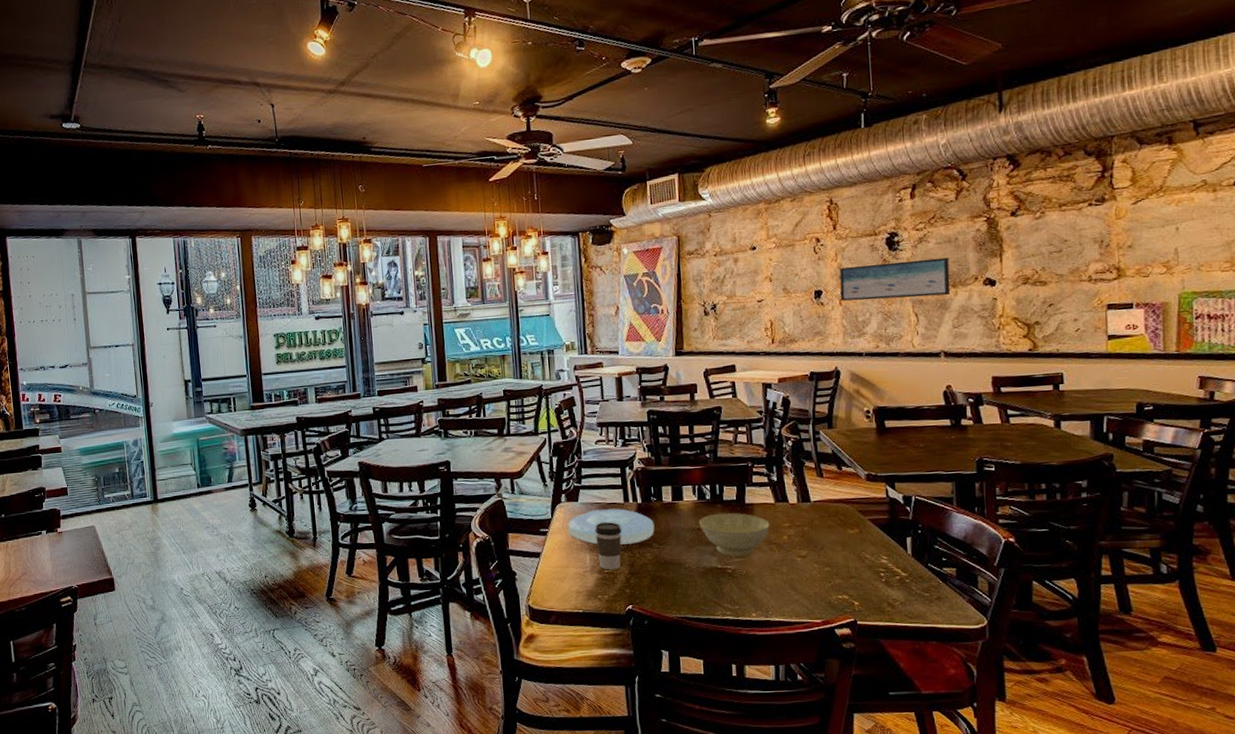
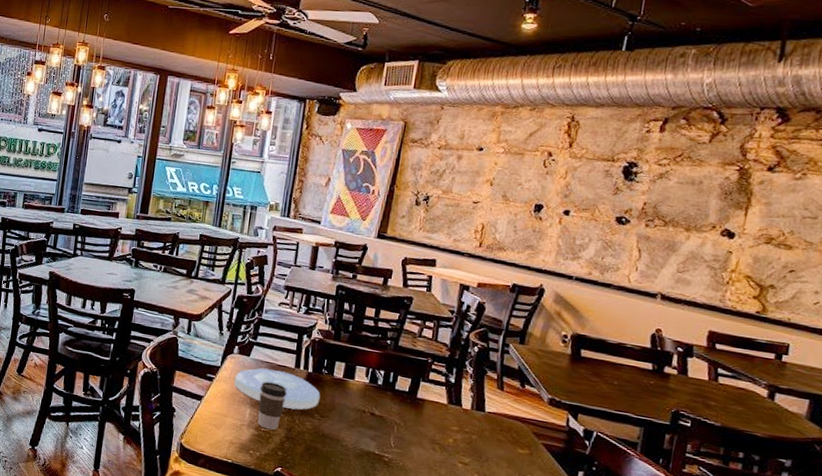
bowl: present [698,513,770,557] -> none [365,400,438,450]
wall art: present [839,257,951,301] -> none [562,187,688,237]

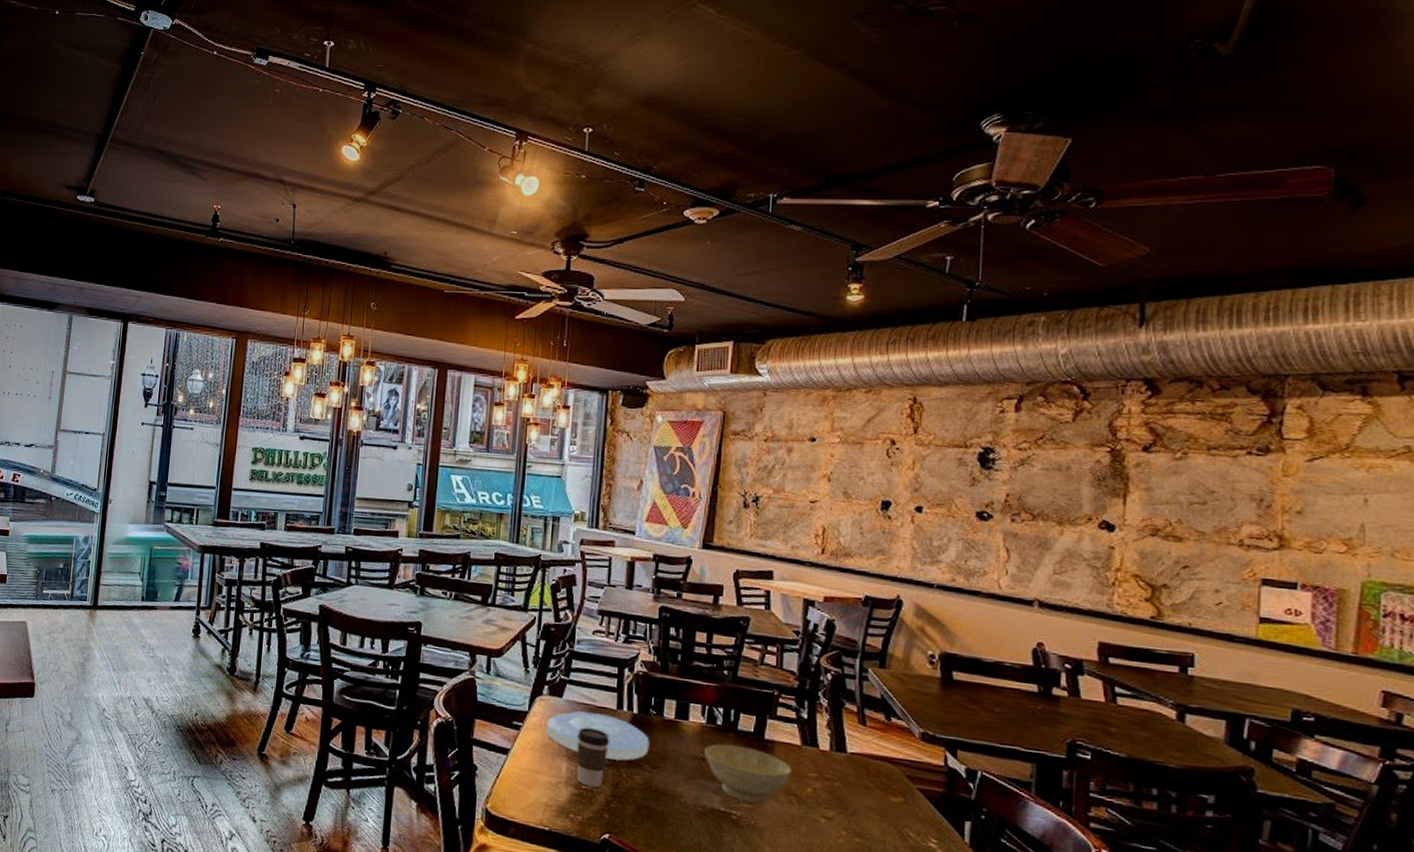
bowl: none [365,400,438,450] -> present [703,744,792,804]

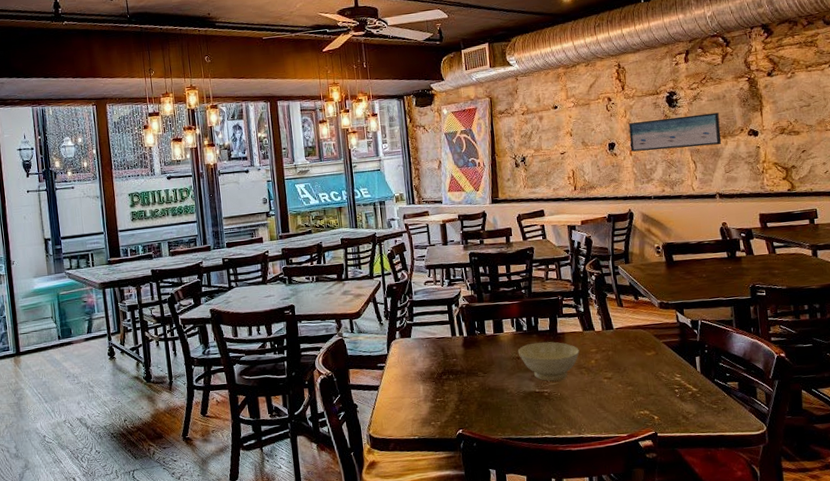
plate: present [545,711,650,761] -> none [402,342,480,375]
coffee cup: present [576,727,609,788] -> none [426,354,451,399]
wall art: none [914,479,1056,532] -> present [628,112,722,152]

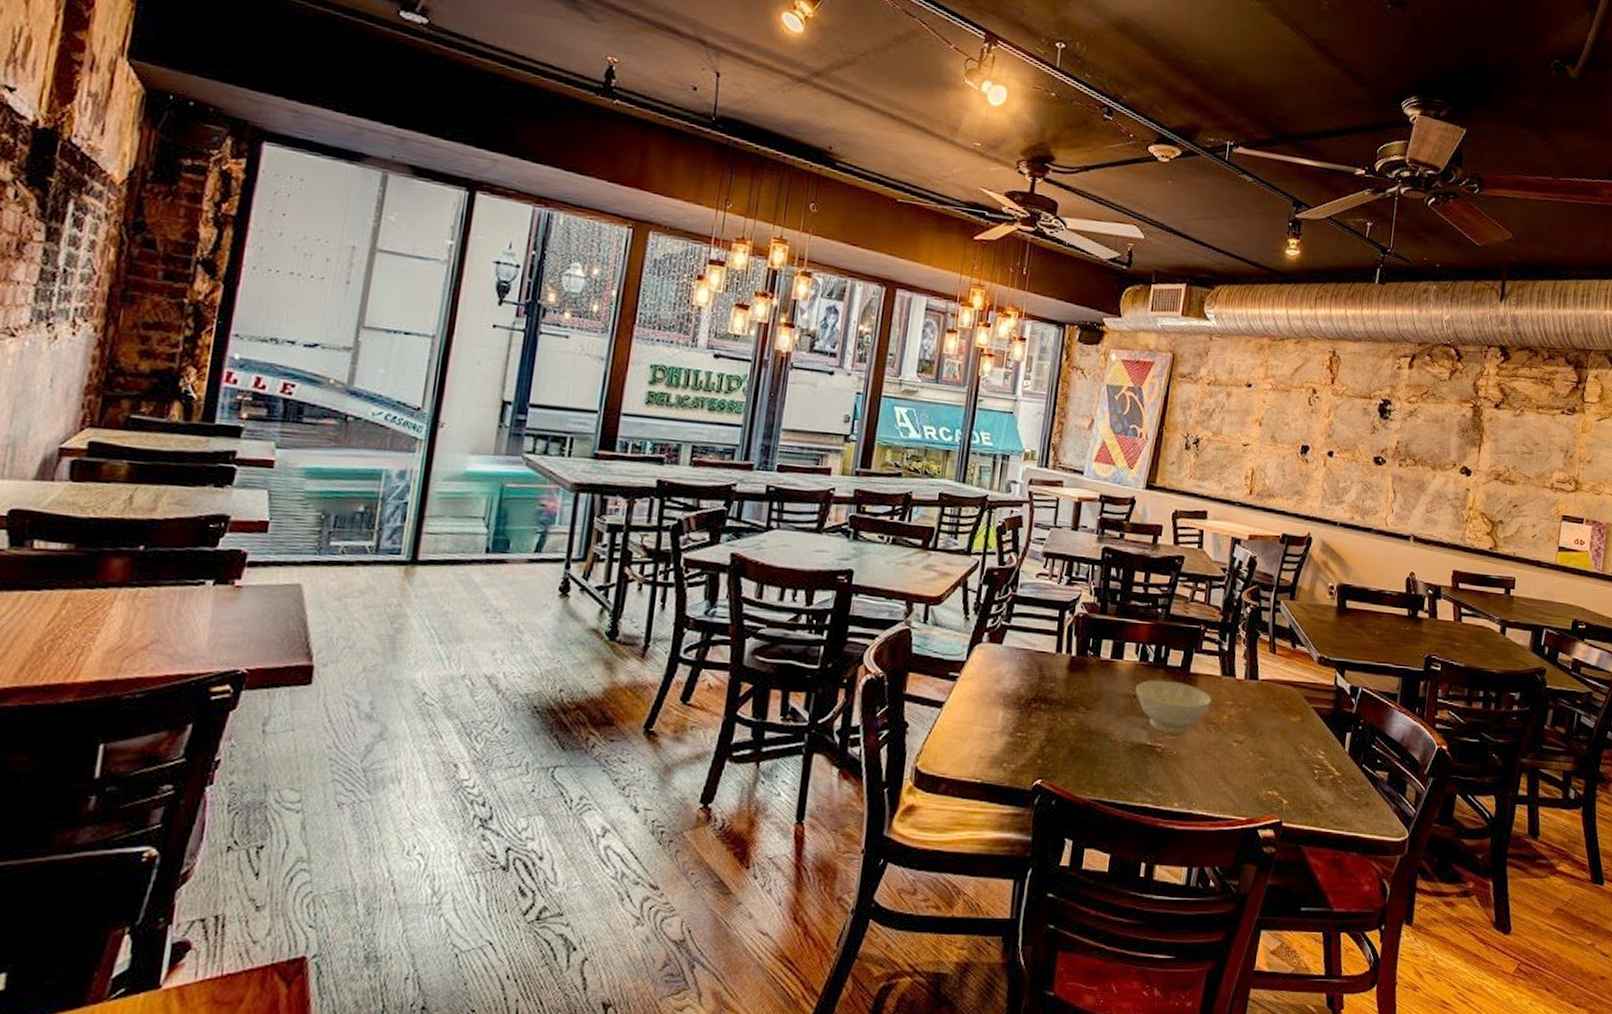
wall art: present [628,112,722,152] -> none [1326,426,1433,476]

